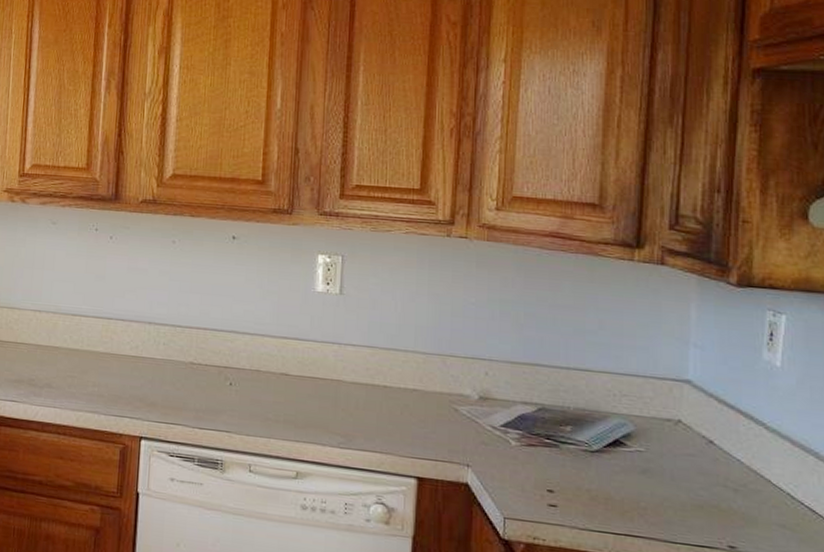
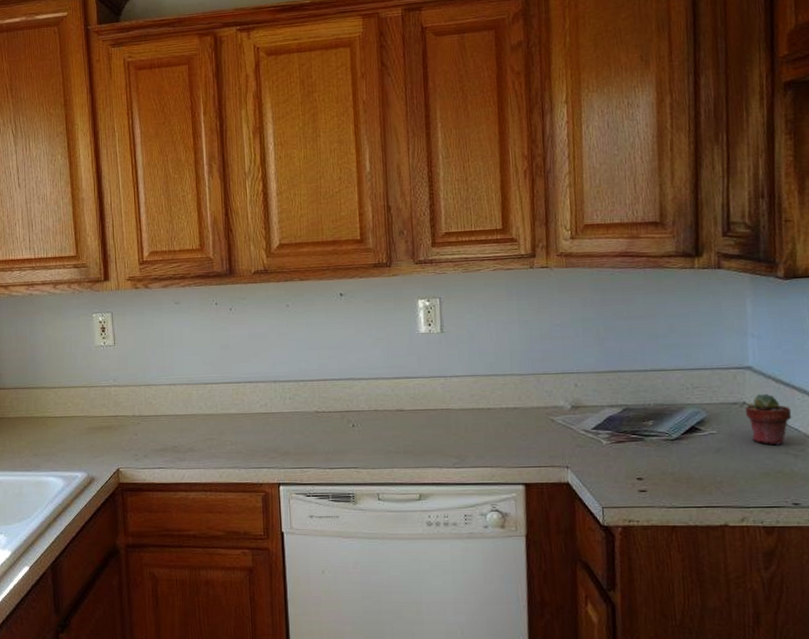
potted succulent: none [679,412,735,476] -> present [745,393,792,445]

